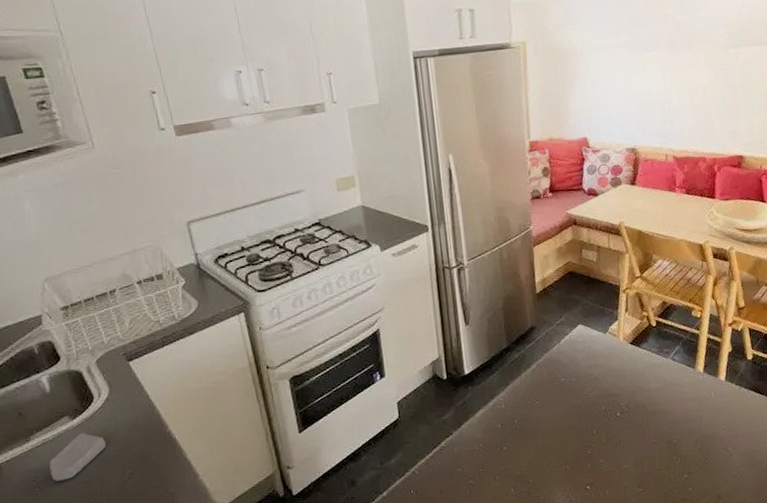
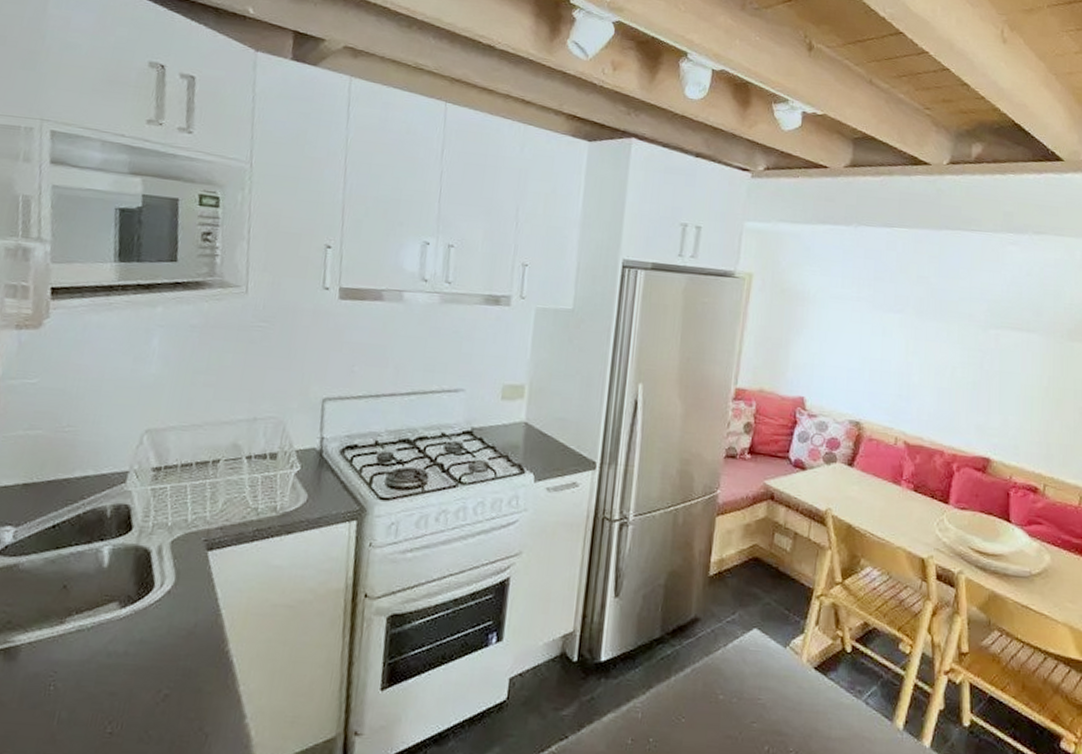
soap bar: present [49,433,107,482] -> none [73,628,151,684]

